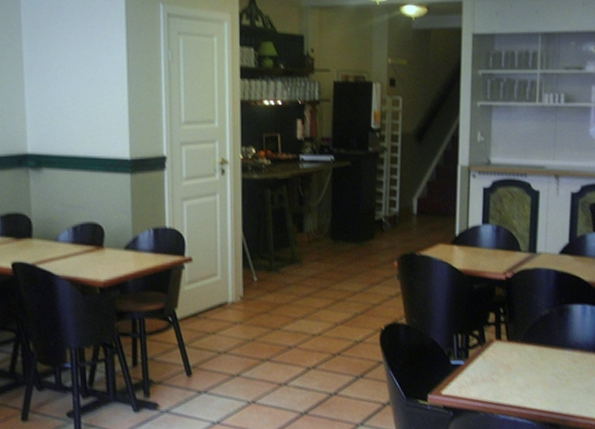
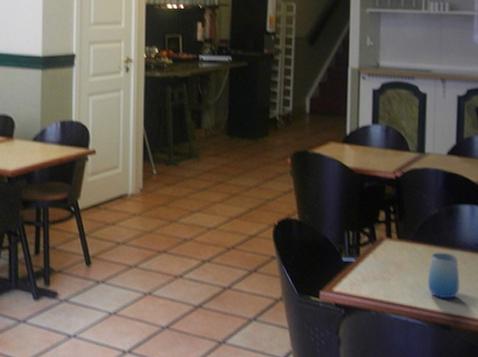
cup: none [537,352,570,399] -> present [428,252,460,299]

